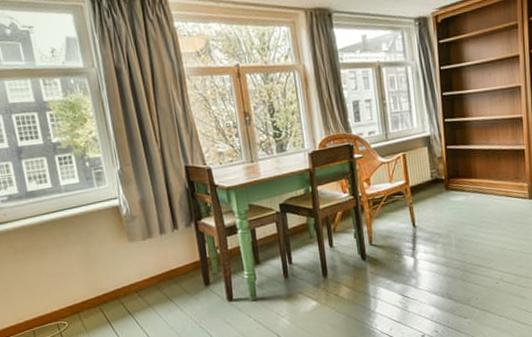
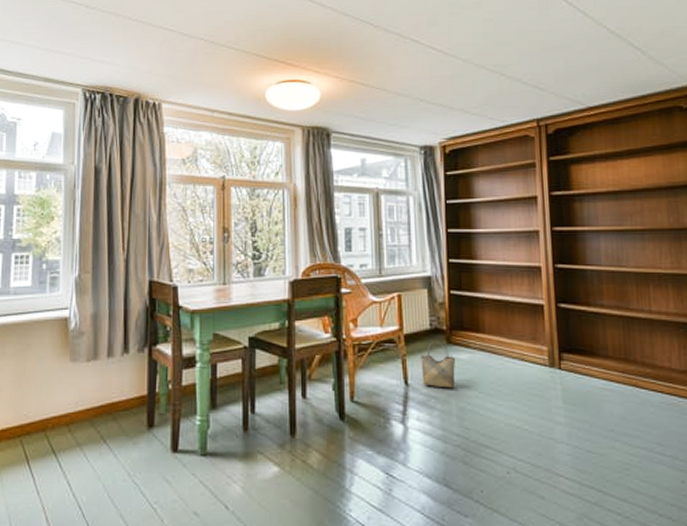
woven basket: none [425,187,454,226] -> present [421,339,455,389]

